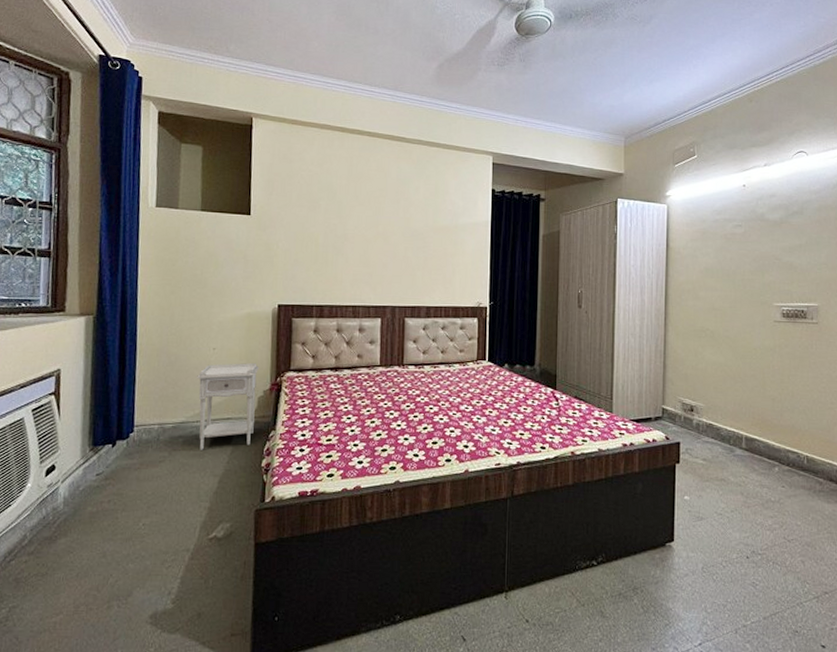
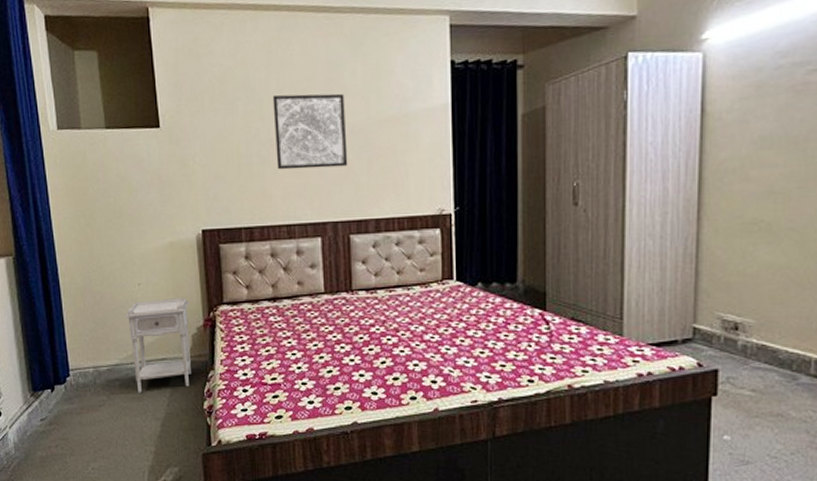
wall art: none [348,199,409,262] -> present [272,93,348,170]

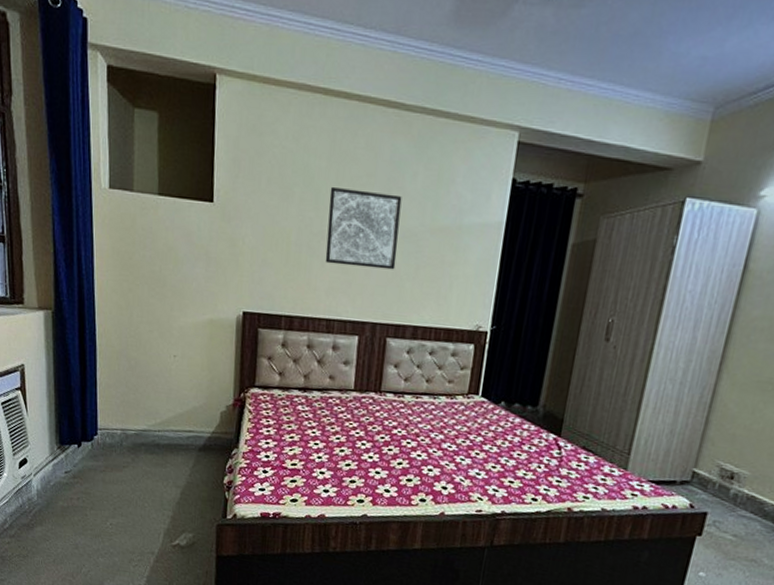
nightstand: present [125,297,191,393] -> none [158,372,221,461]

